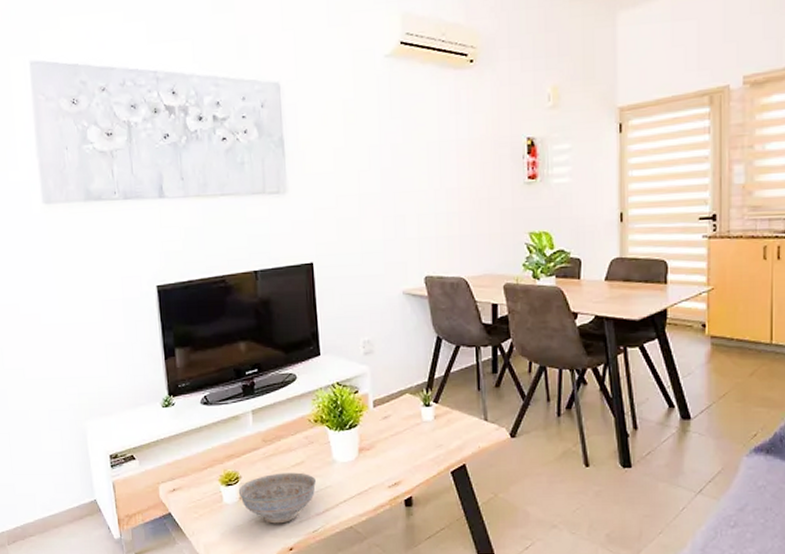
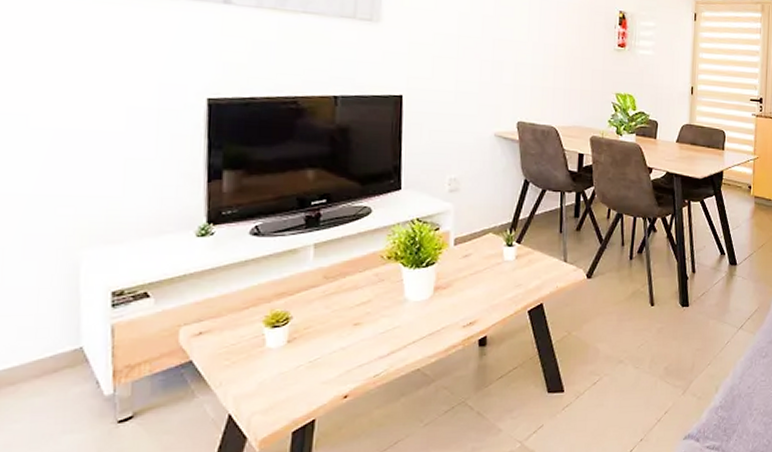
decorative bowl: present [238,472,316,524] -> none [286,312,383,370]

